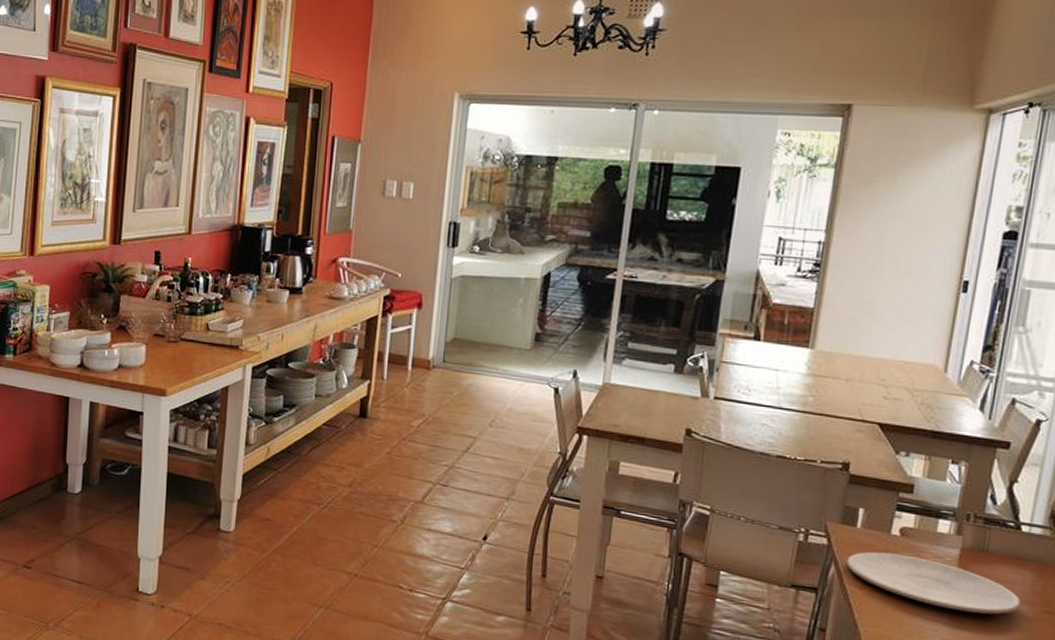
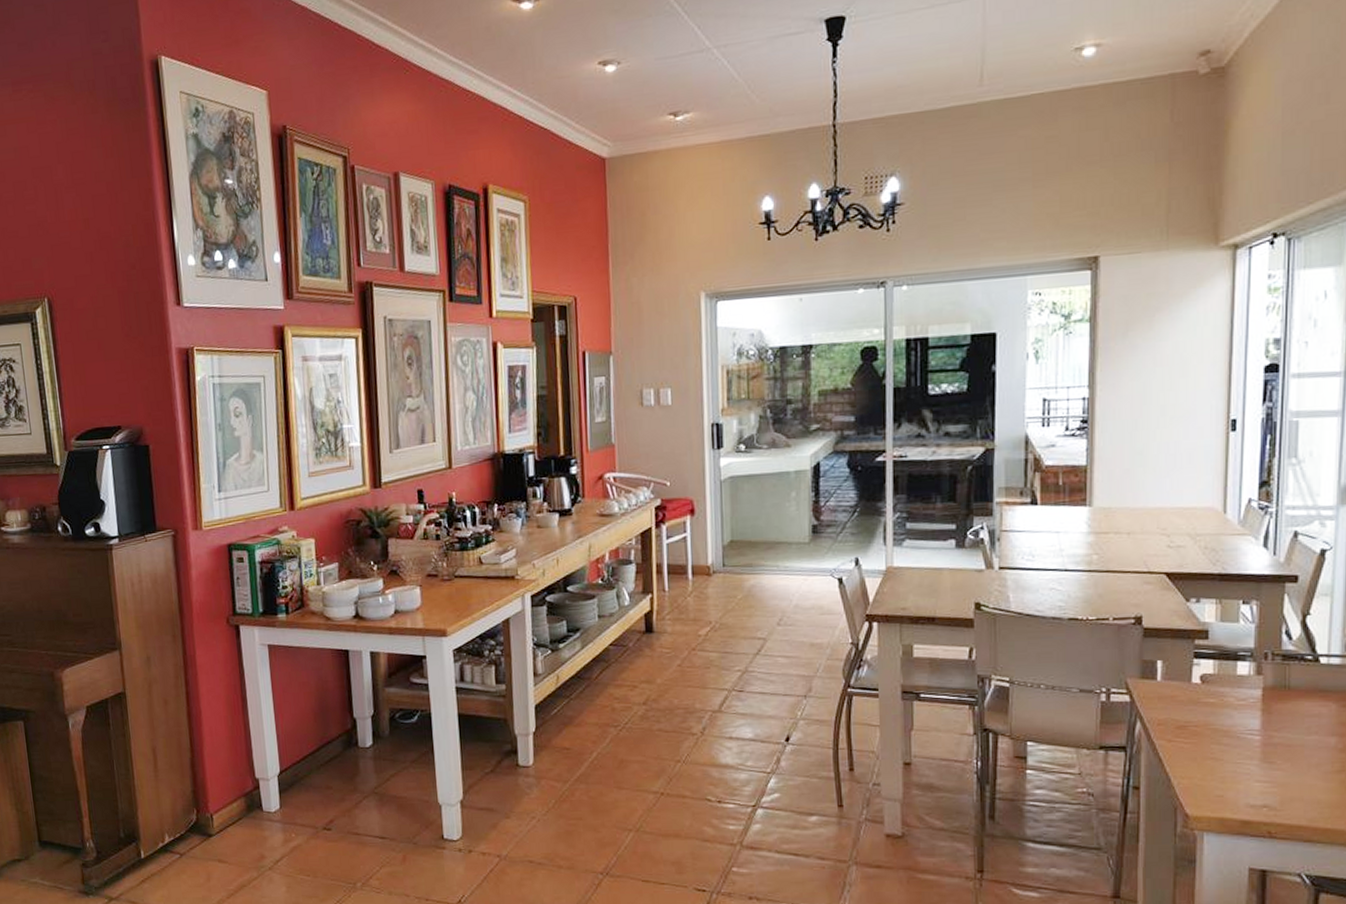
plate: present [846,551,1021,615] -> none [1151,701,1328,751]

